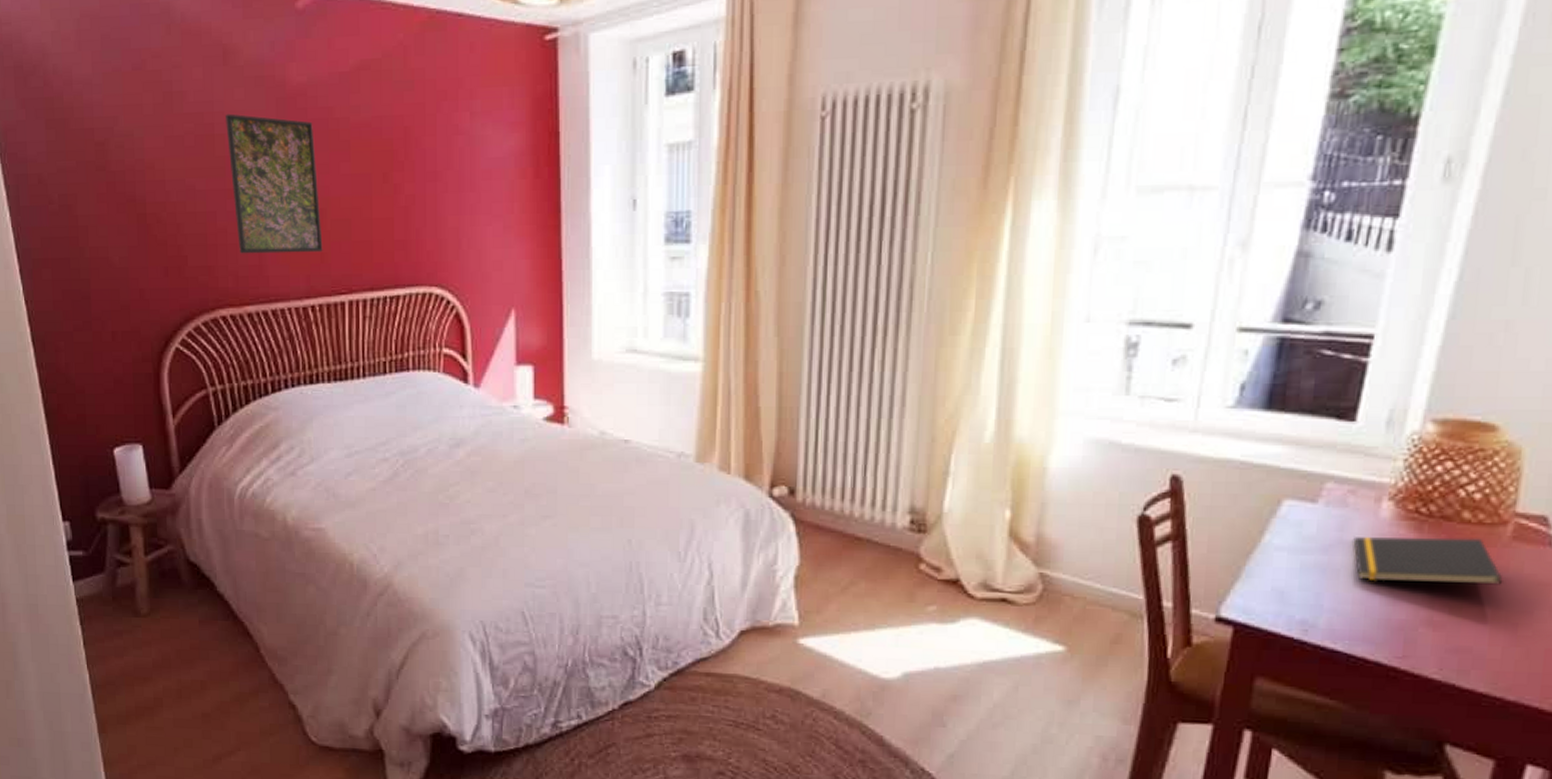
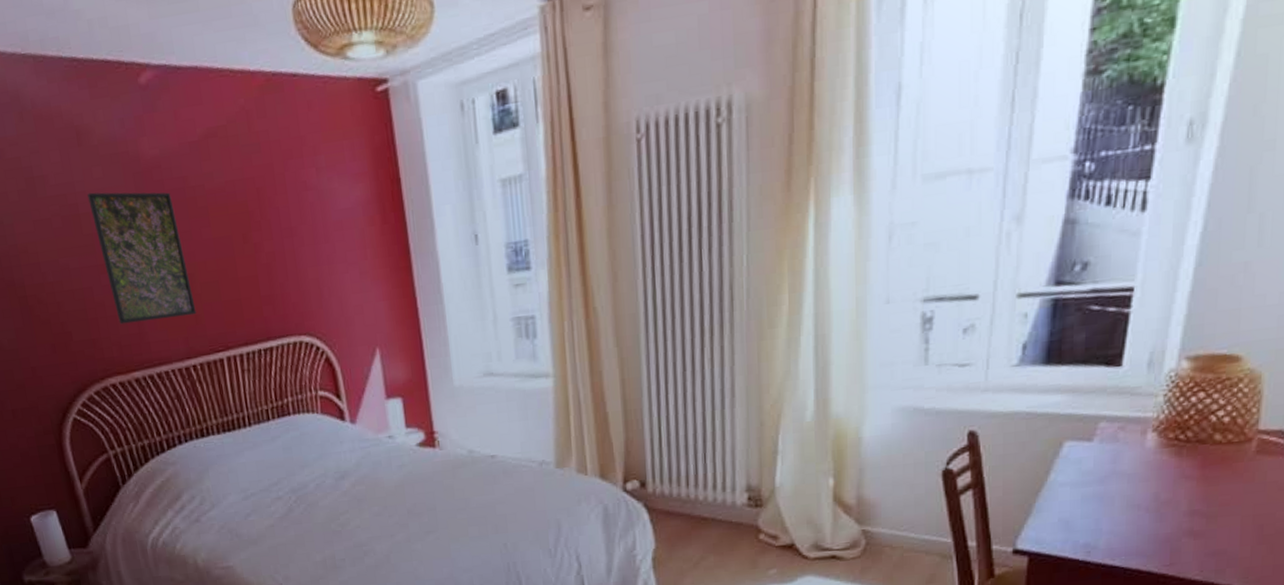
notepad: present [1353,537,1503,585] -> none [1124,455,1250,503]

